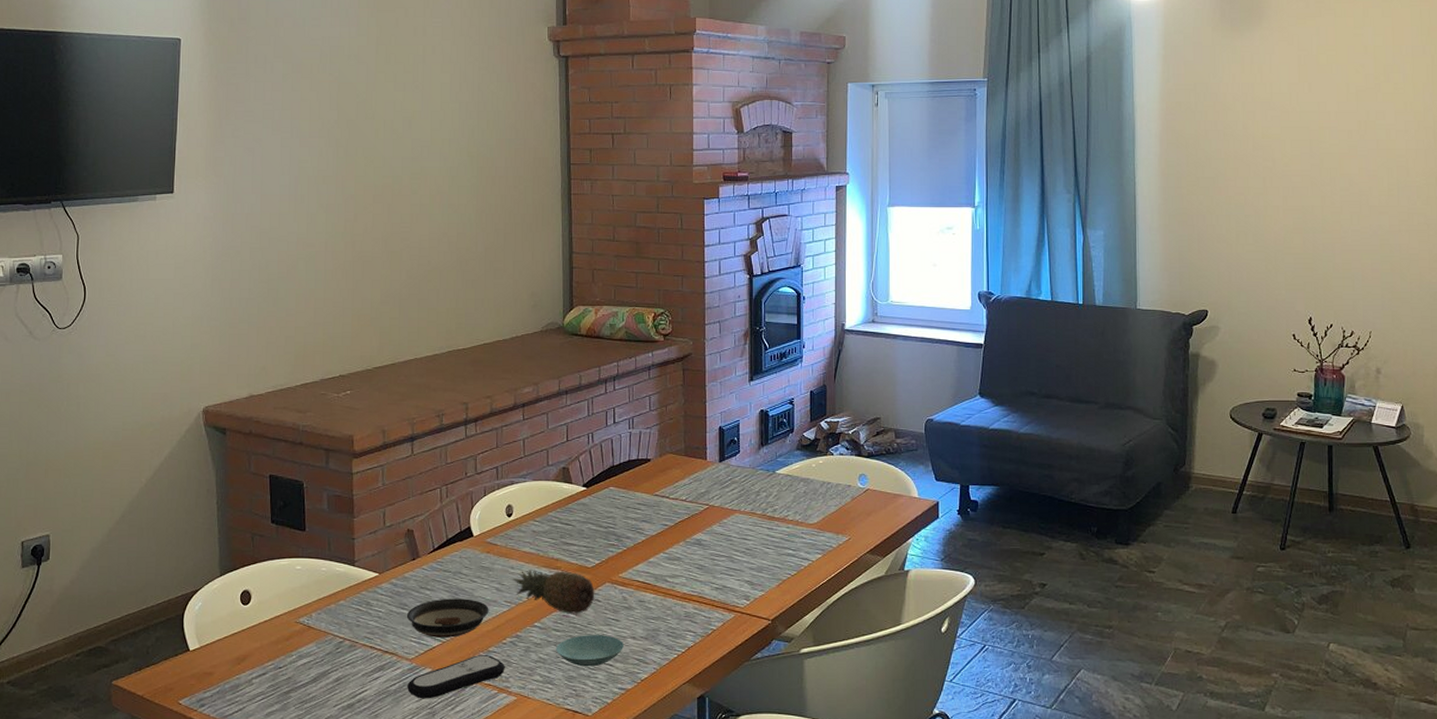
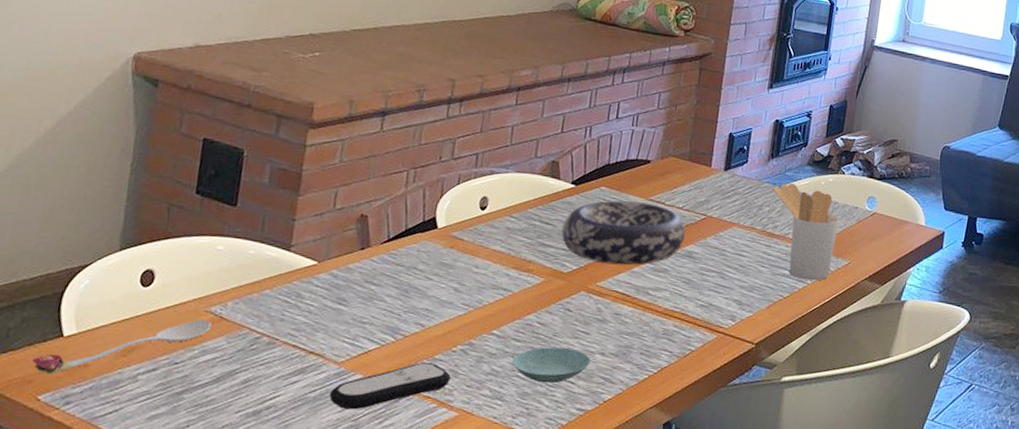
spoon: none [170,629,303,683] -> present [32,319,212,375]
saucer: present [406,598,489,638] -> none [342,295,443,341]
fruit: present [512,570,595,615] -> none [475,270,567,325]
decorative bowl: none [581,498,693,557] -> present [561,200,686,266]
utensil holder: none [767,467,835,558] -> present [773,182,840,281]

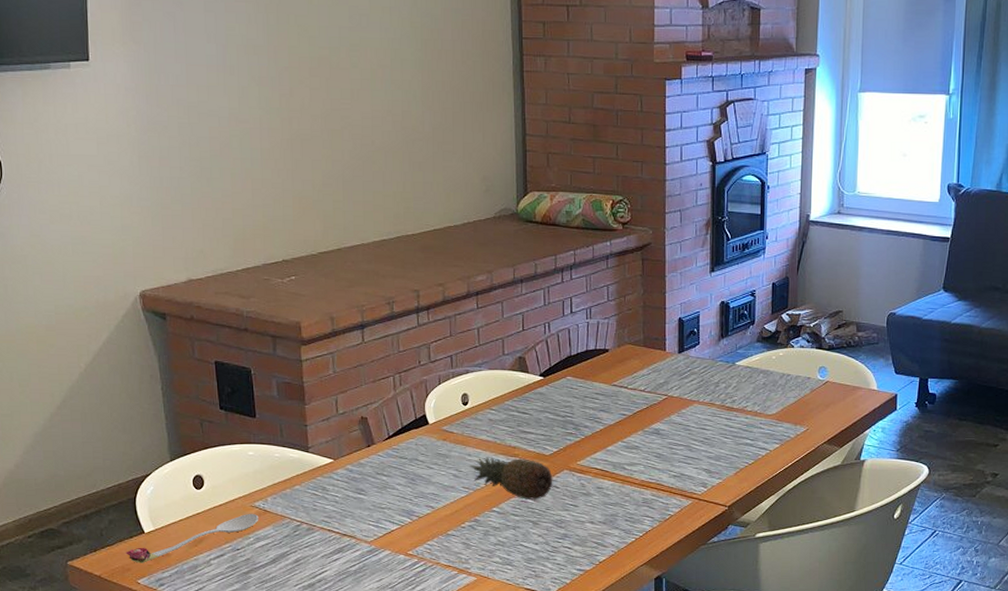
remote control: present [329,362,451,410] -> none [367,537,464,579]
fruit: none [475,270,567,325] -> present [470,457,553,501]
saucer: present [512,347,591,384] -> none [515,519,583,550]
decorative bowl: present [561,200,686,266] -> none [538,388,651,445]
utensil holder: present [773,182,840,281] -> none [727,359,794,447]

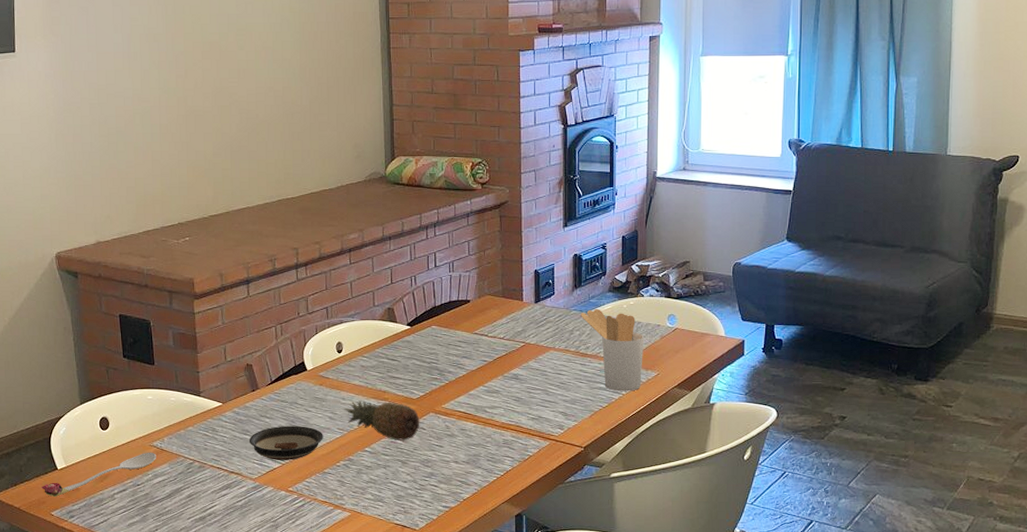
saucer: none [363,484,447,522] -> present [249,426,323,460]
utensil holder: none [727,359,794,447] -> present [581,308,645,391]

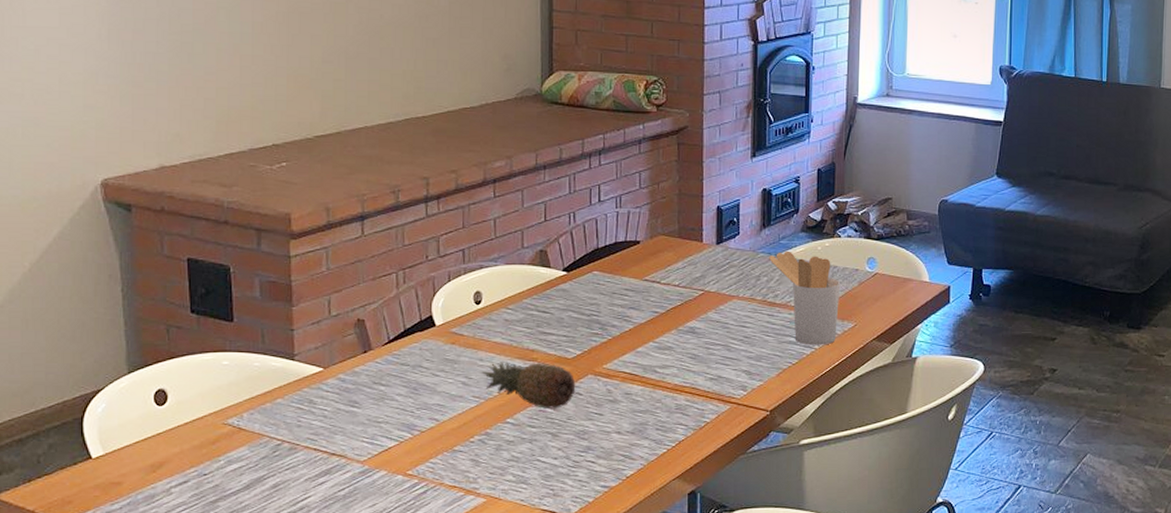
spoon: present [42,452,157,497] -> none [68,432,232,494]
saucer: present [249,426,323,460] -> none [357,394,454,437]

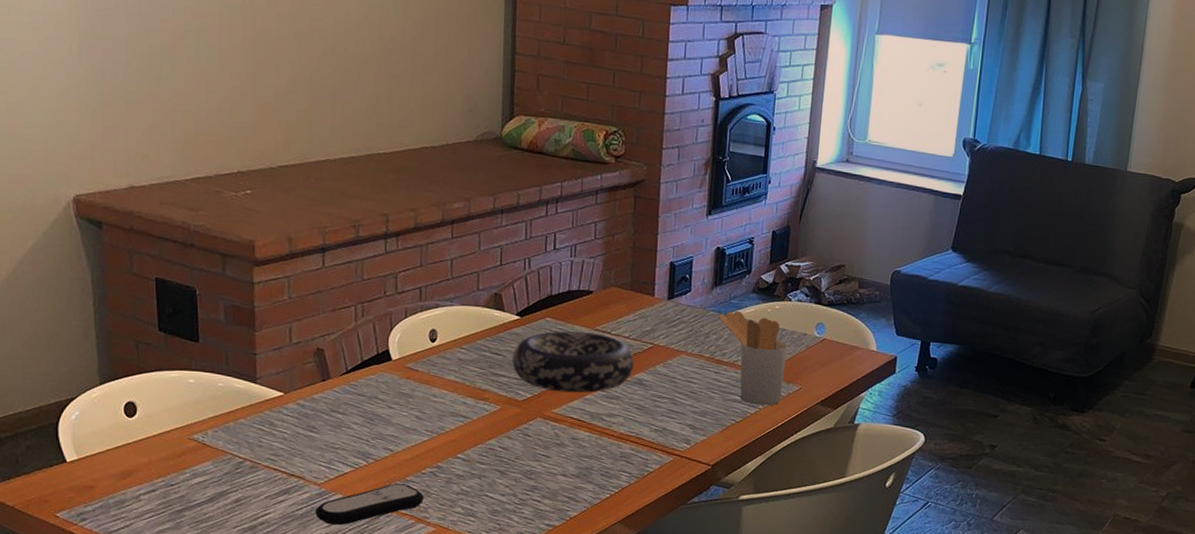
remote control: none [358,454,473,504] -> present [315,483,424,526]
fruit: present [481,362,576,410] -> none [434,399,525,449]
decorative bowl: none [560,284,686,346] -> present [512,331,635,393]

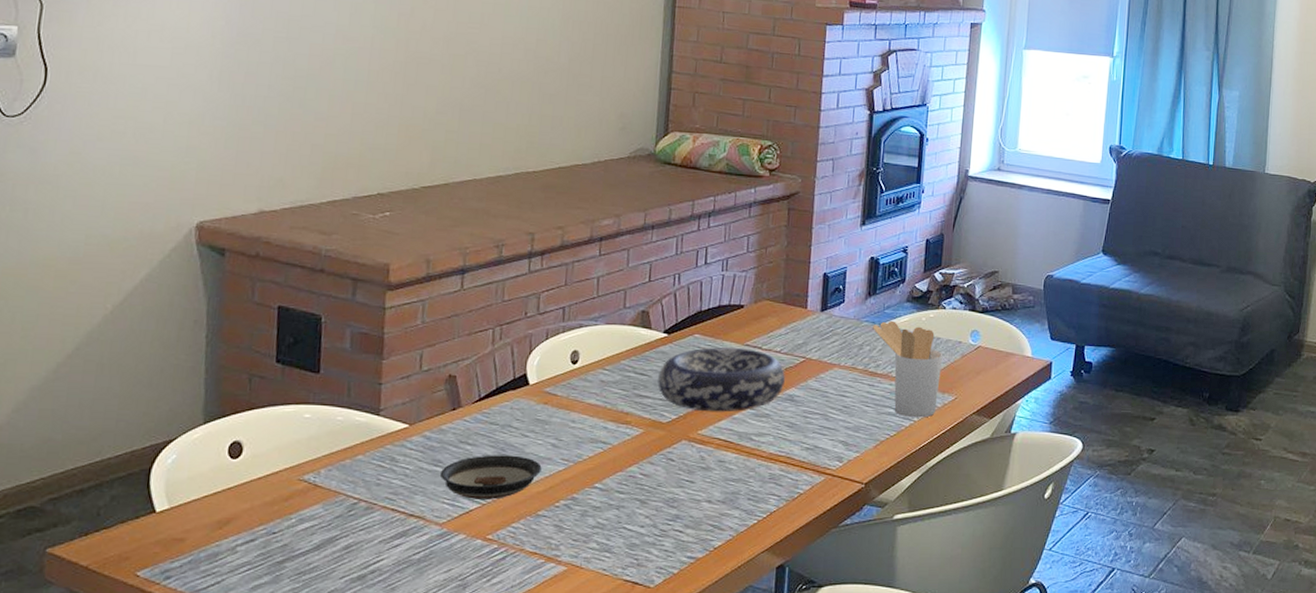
saucer: none [315,423,408,465] -> present [439,455,542,500]
remote control: present [315,483,424,526] -> none [434,518,556,570]

